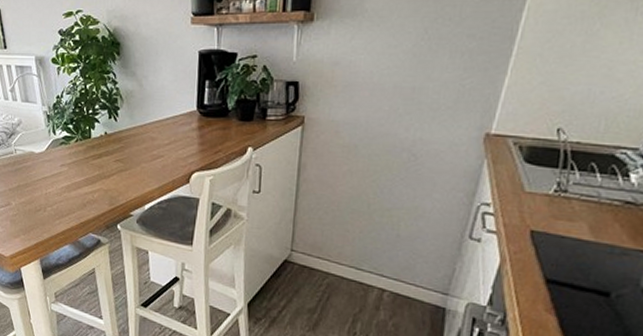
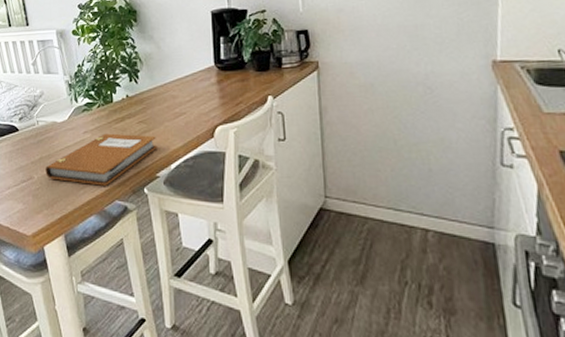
notebook: none [23,168,133,219] -> present [45,133,158,186]

